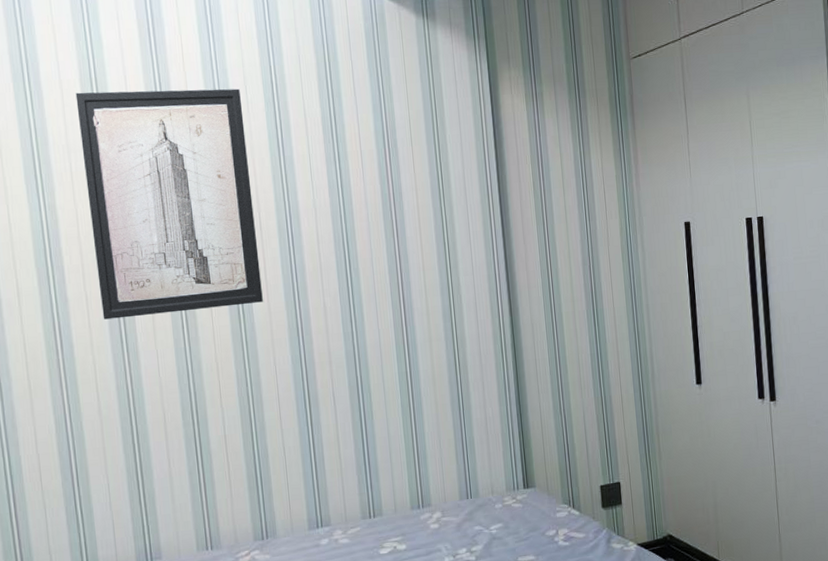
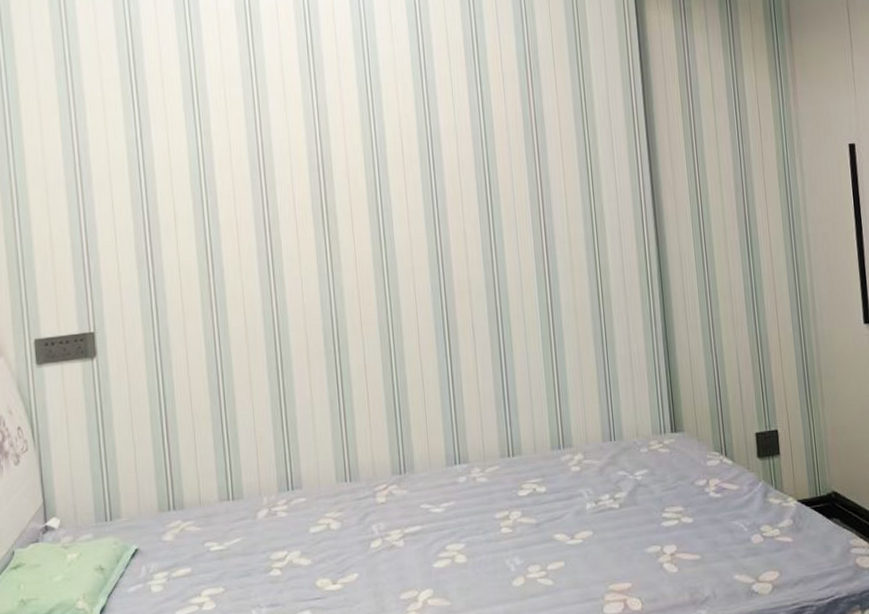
wall art: present [75,88,263,320] -> none [231,13,404,245]

